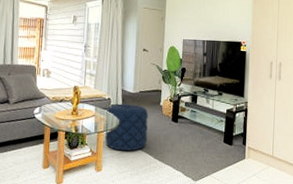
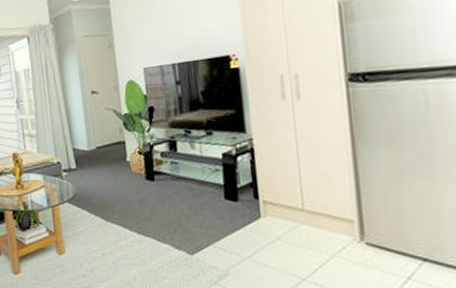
pouf: present [105,103,148,151] -> none [57,165,117,226]

